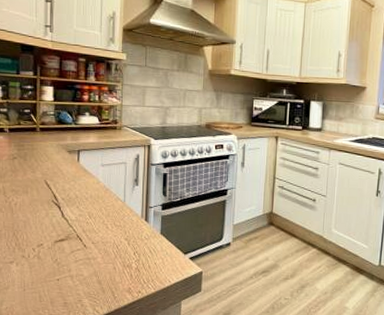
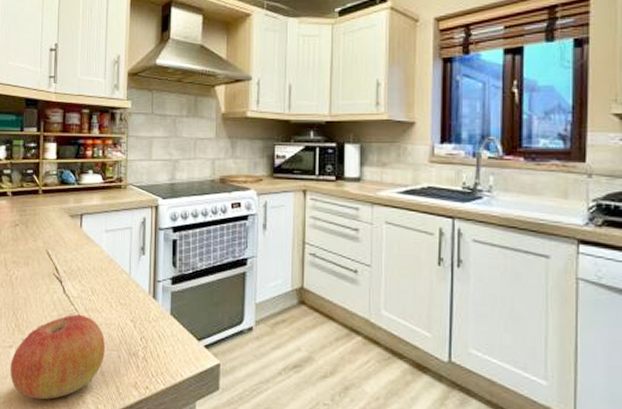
apple: none [11,234,101,305] -> present [10,314,105,400]

